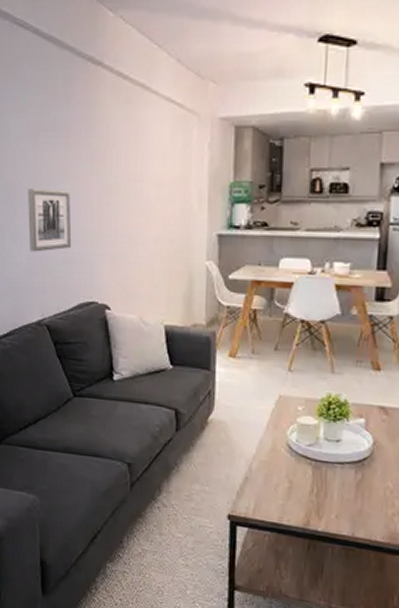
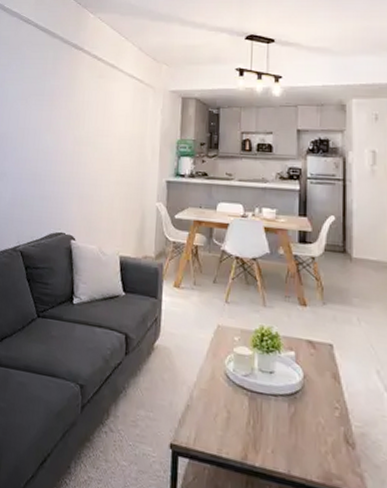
wall art: present [28,189,72,252] -> none [13,138,51,189]

